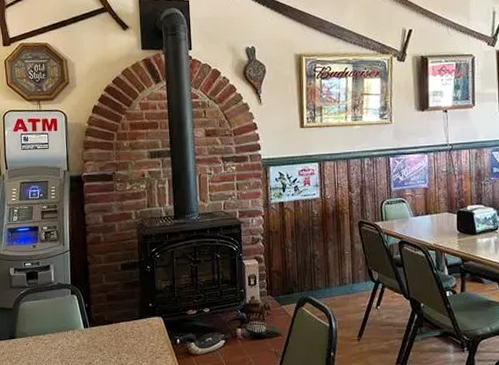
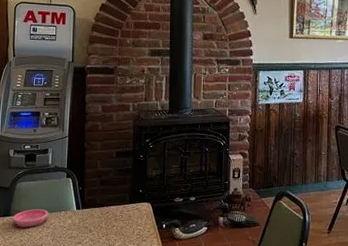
saucer: none [18,330,56,350] -> present [12,209,49,227]

